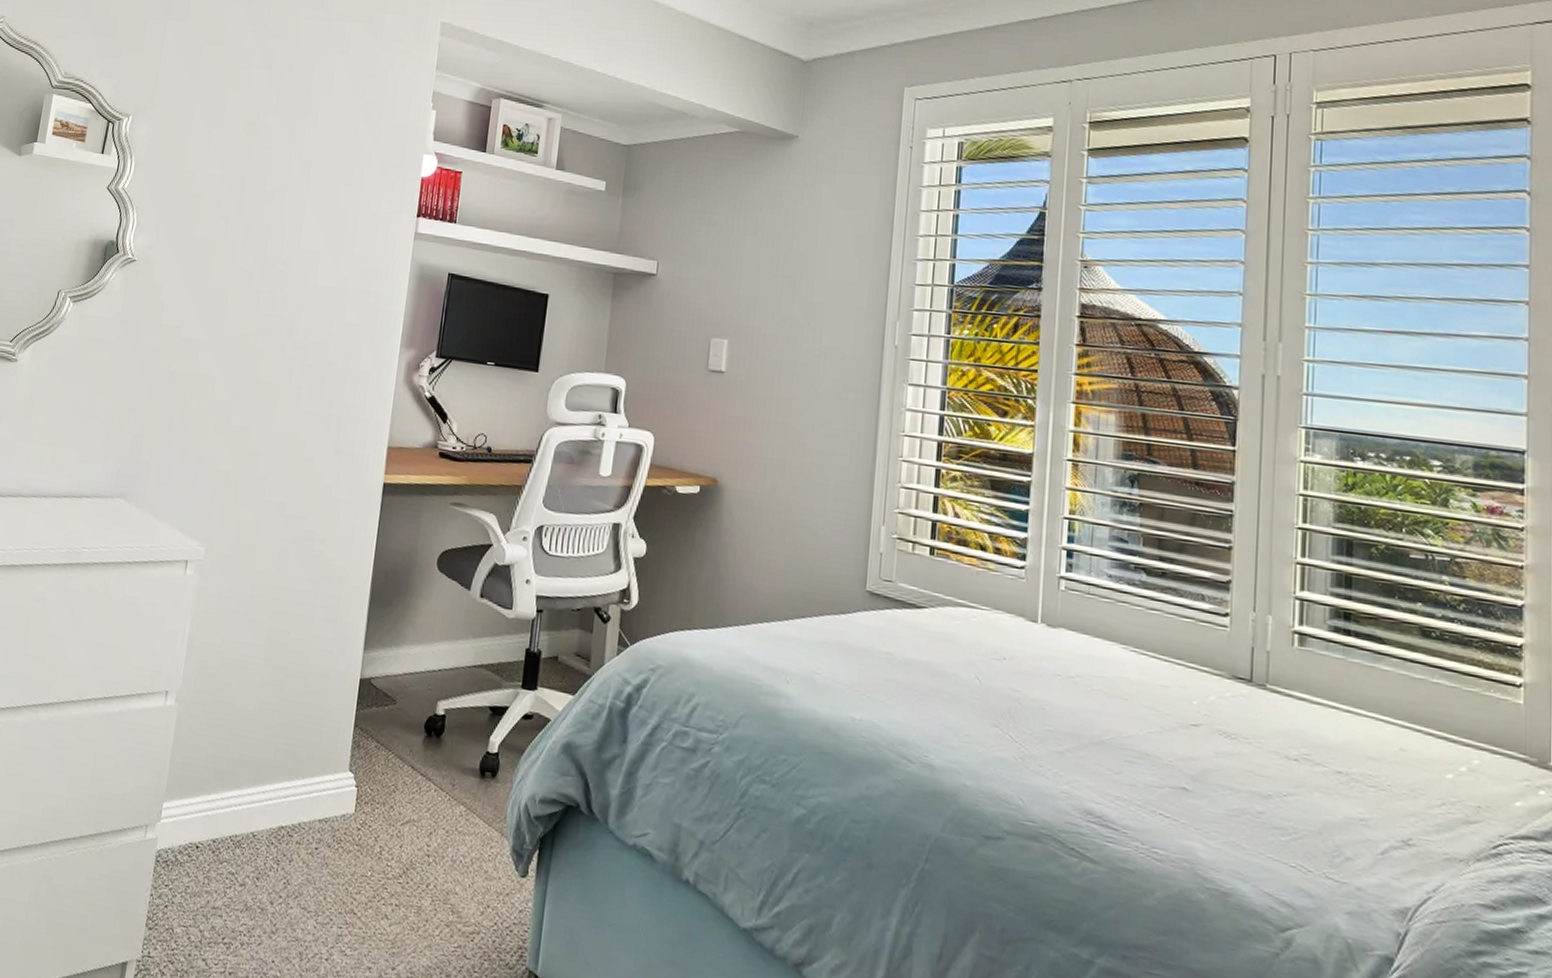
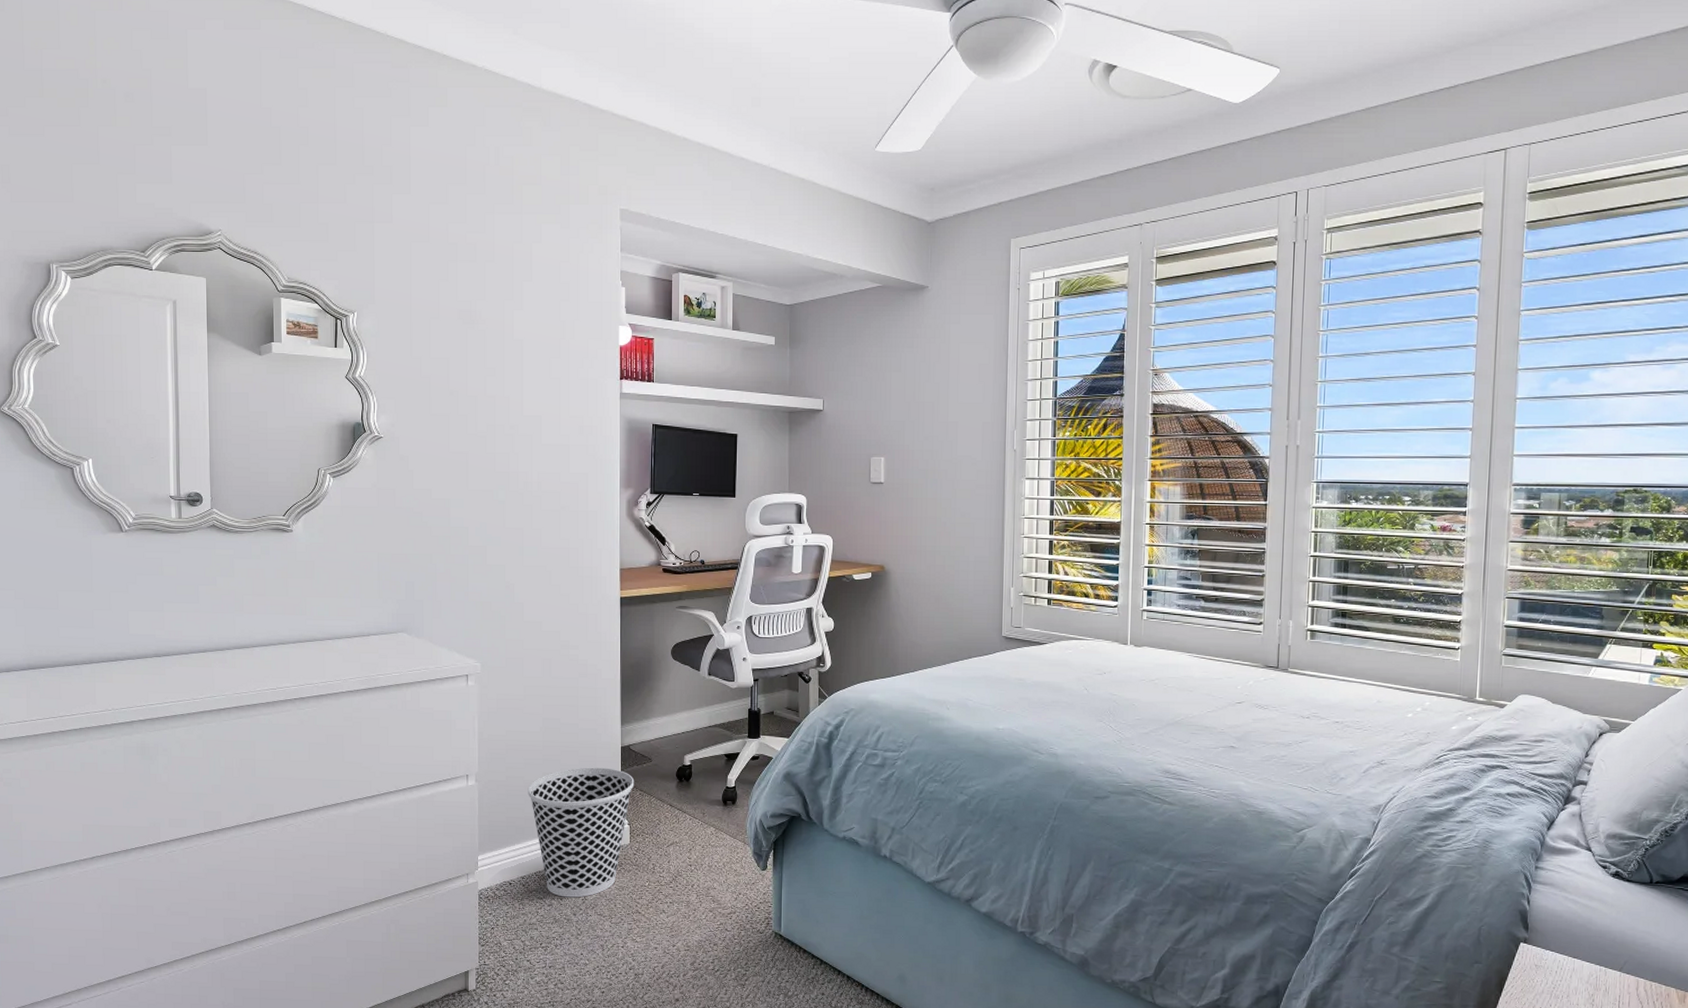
wastebasket: none [236,700,371,880] -> present [527,767,635,898]

